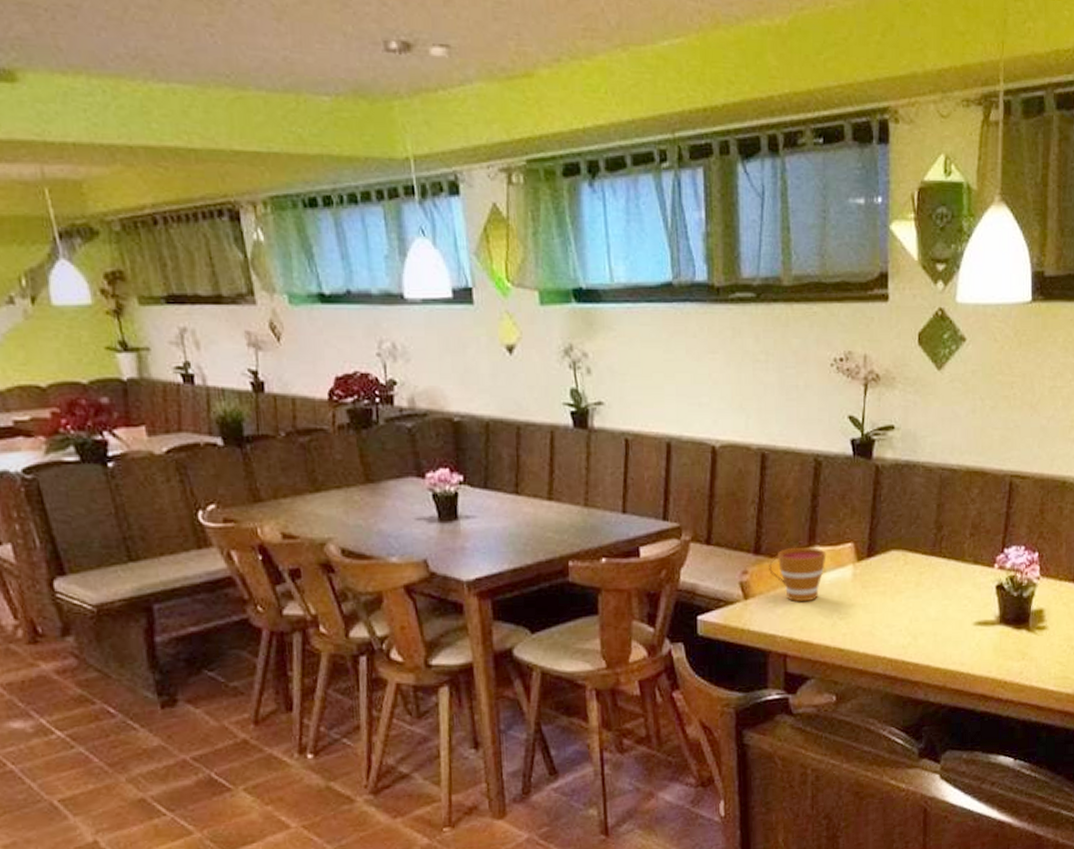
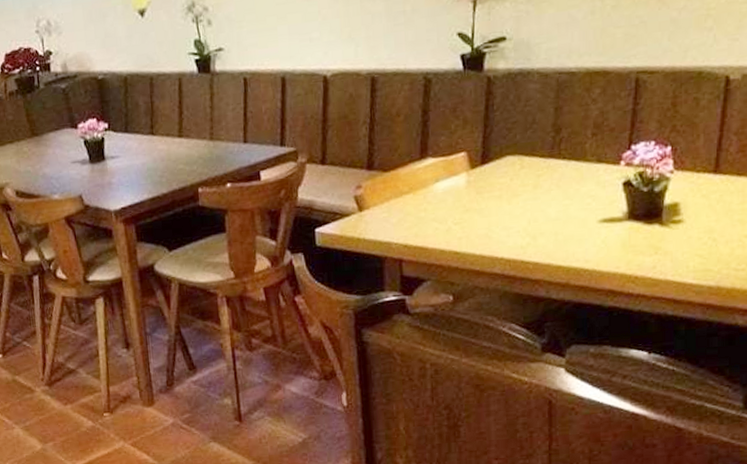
cup: present [769,546,826,602] -> none [382,159,439,211]

